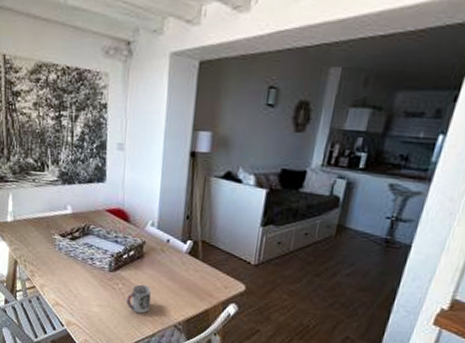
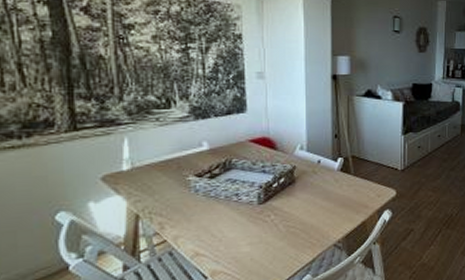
cup: present [126,284,151,314] -> none [281,210,306,242]

